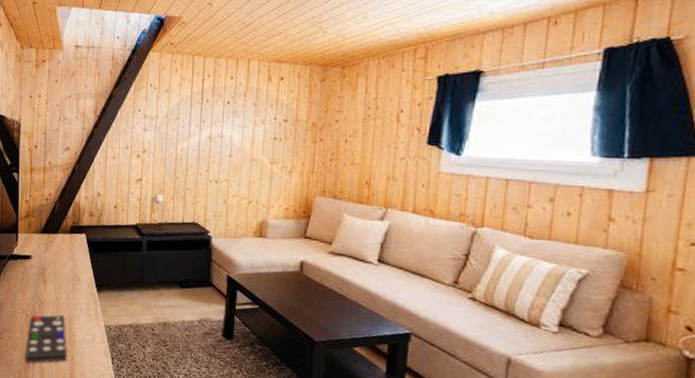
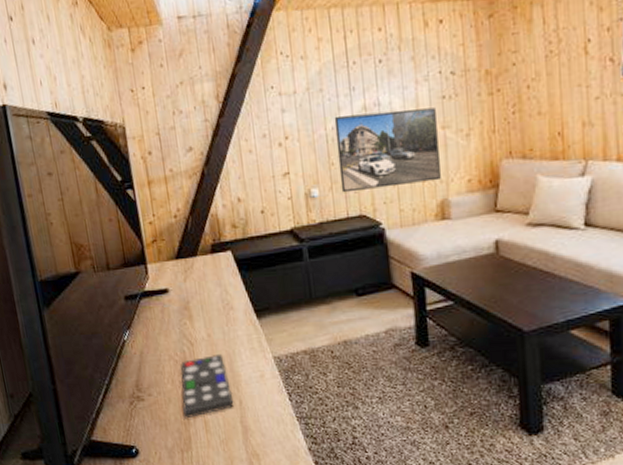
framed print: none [181,140,267,205] -> present [334,107,441,193]

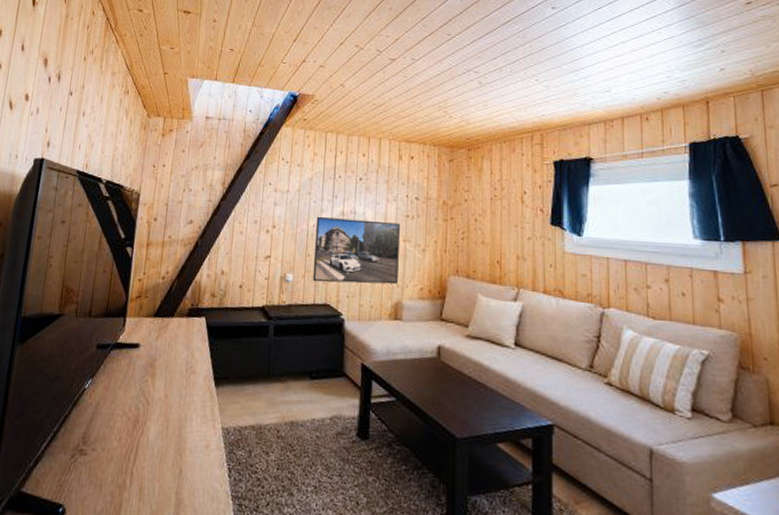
remote control: present [181,353,235,419] -> none [121,416,175,482]

